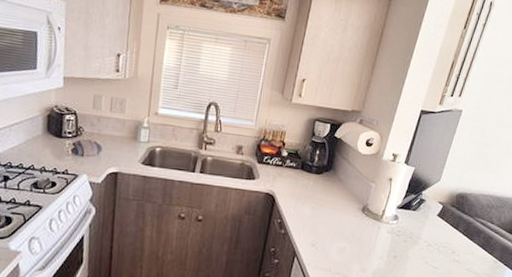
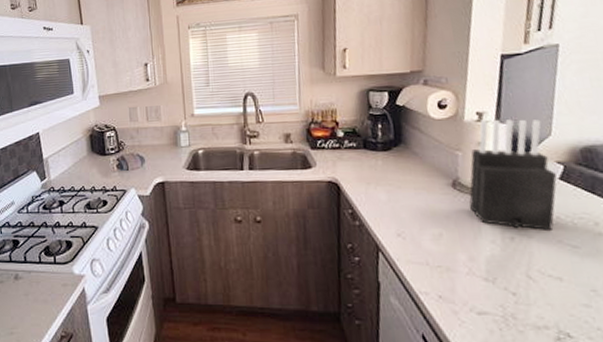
knife block: none [370,160,437,254] -> present [469,119,558,230]

